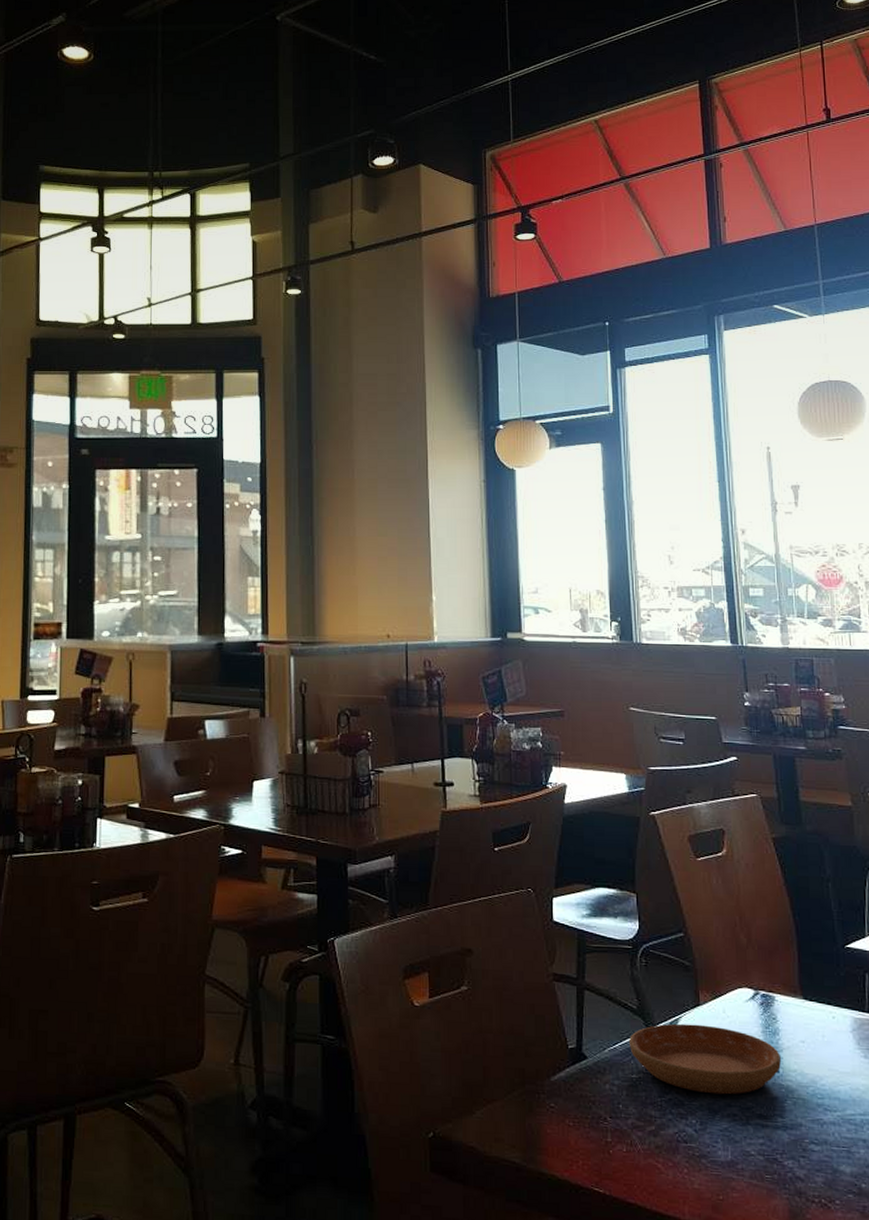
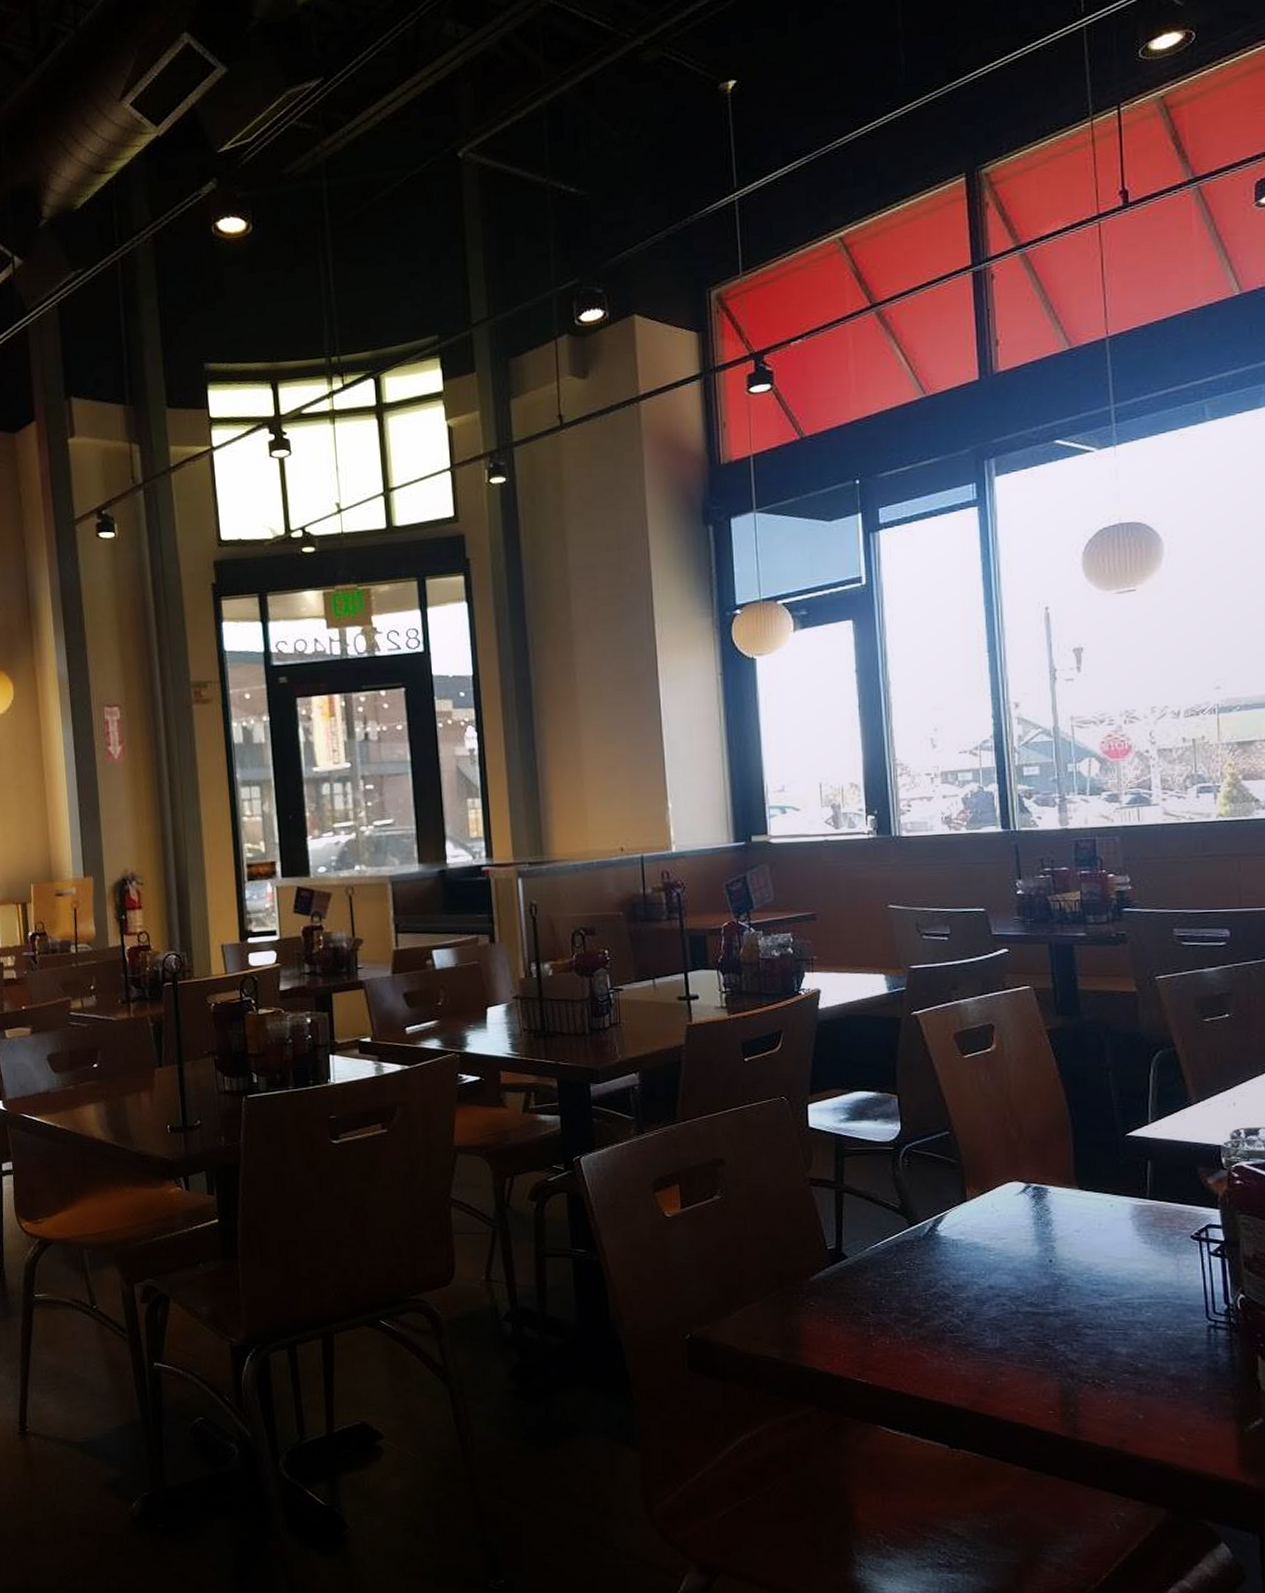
saucer: present [629,1023,781,1095] -> none [892,1220,1054,1286]

